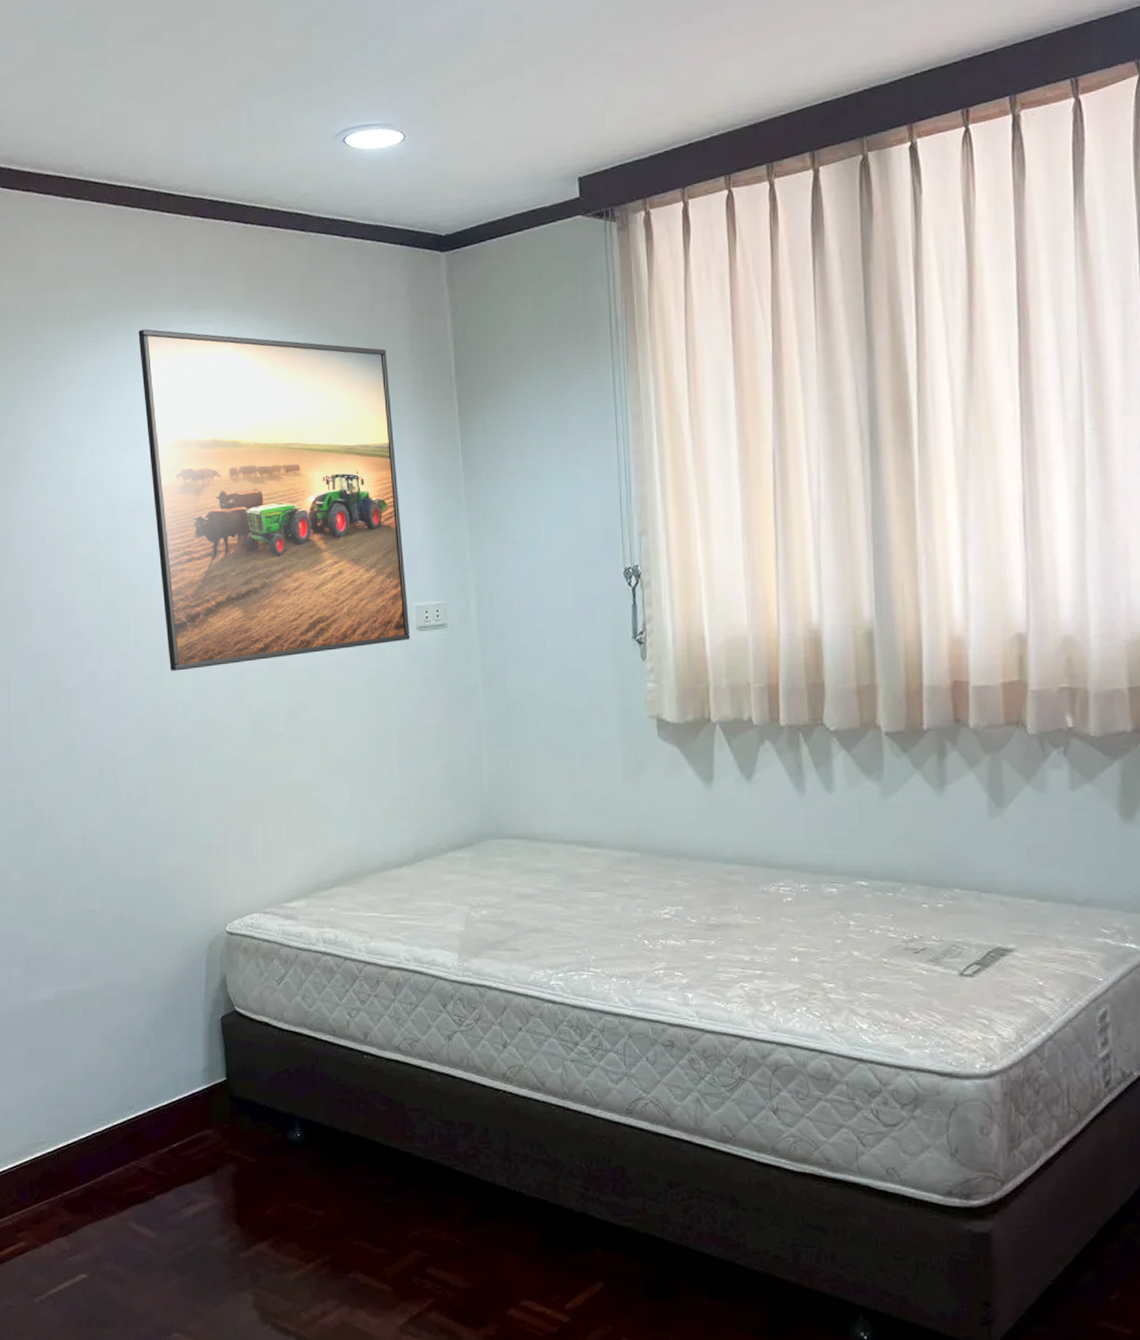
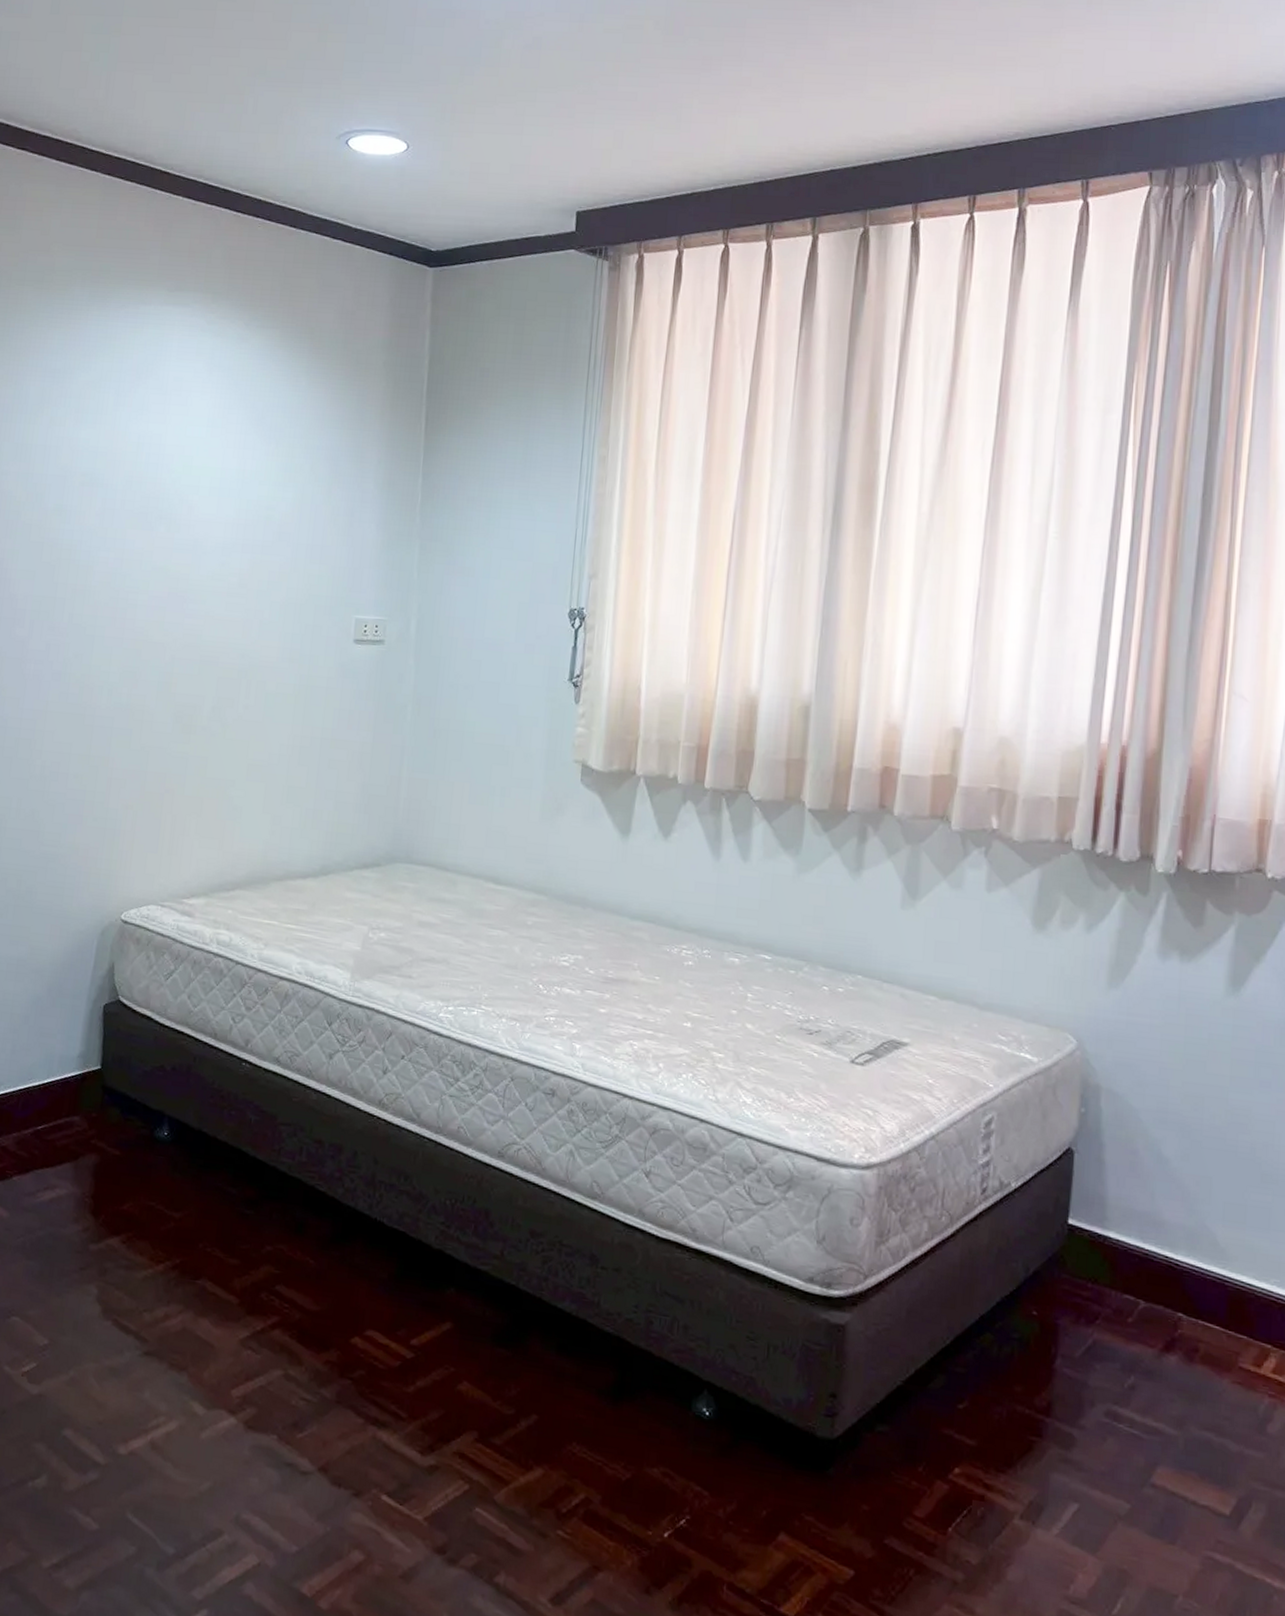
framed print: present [138,329,410,671] -> none [100,303,361,652]

